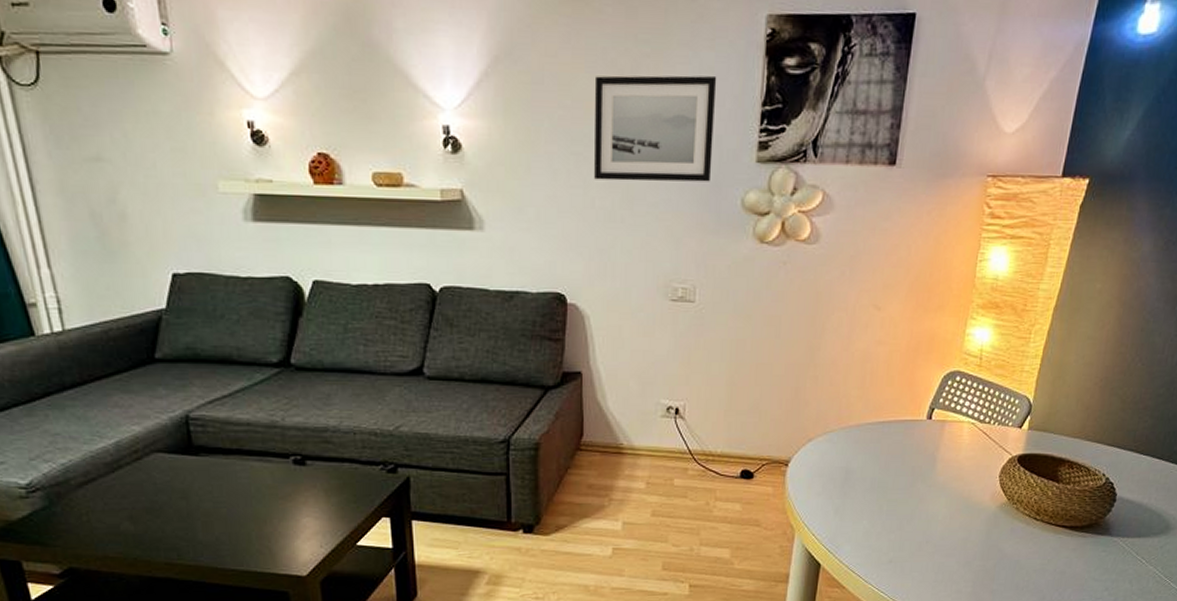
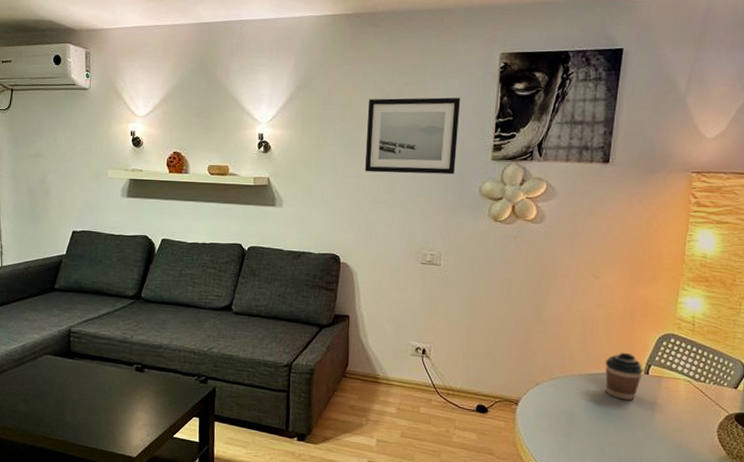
coffee cup: none [885,396,926,451] -> present [605,352,643,401]

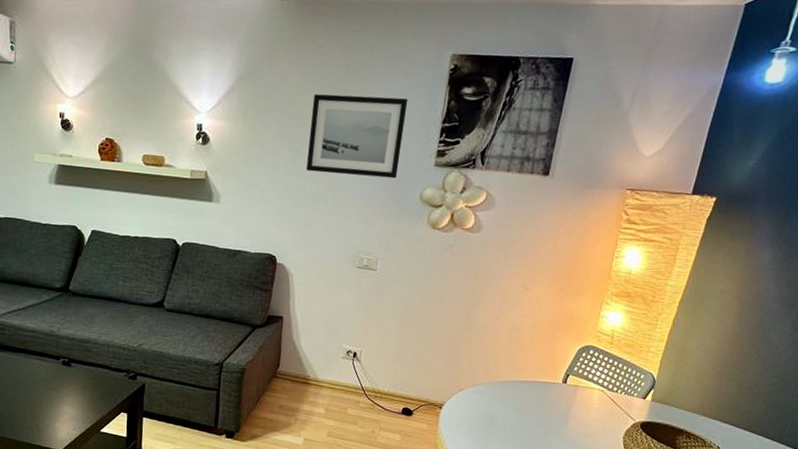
coffee cup: present [605,352,643,401] -> none [525,361,562,408]

